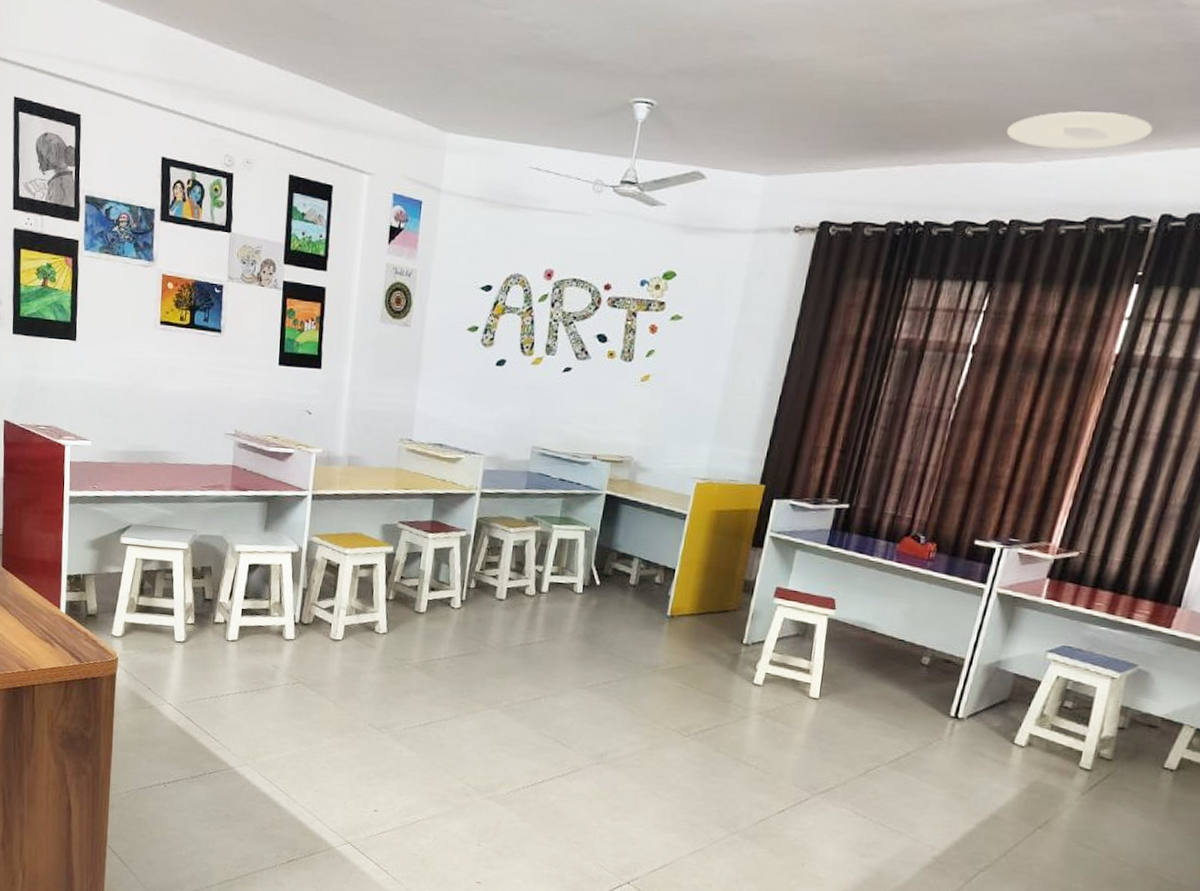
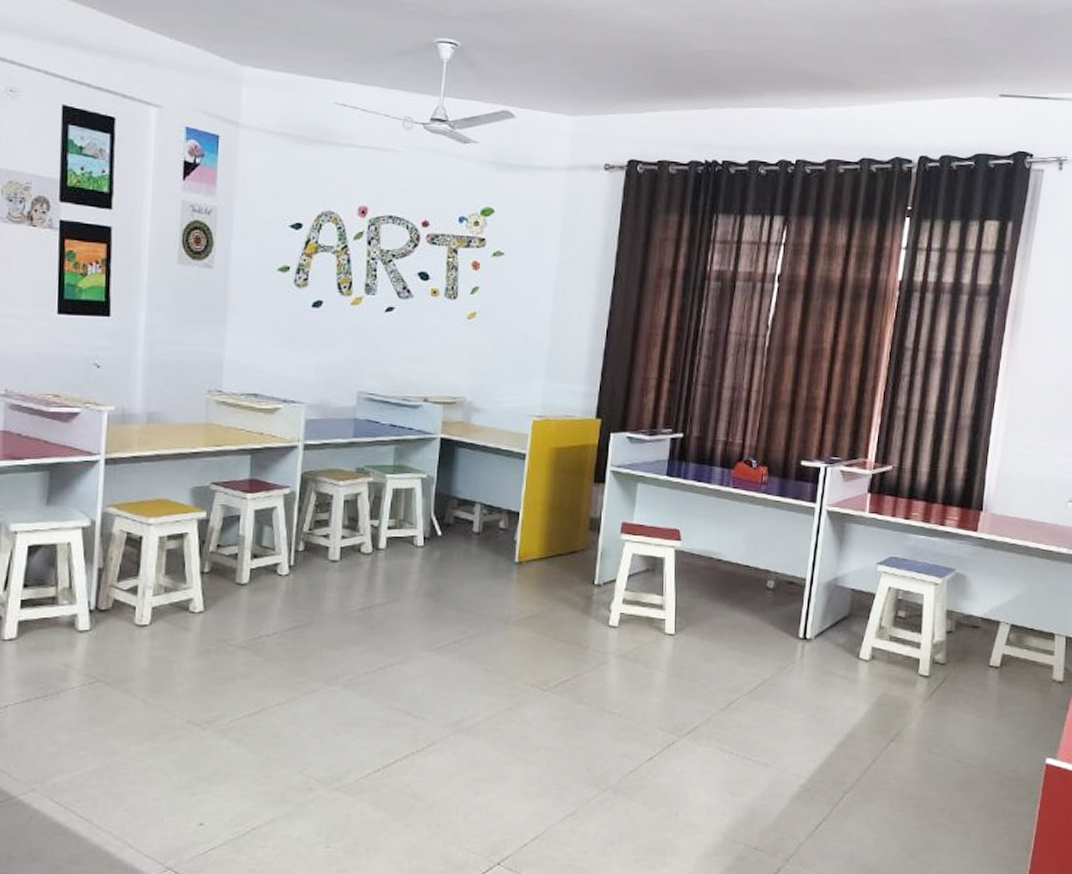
ceiling light: present [1007,111,1153,150] -> none [784,64,903,98]

